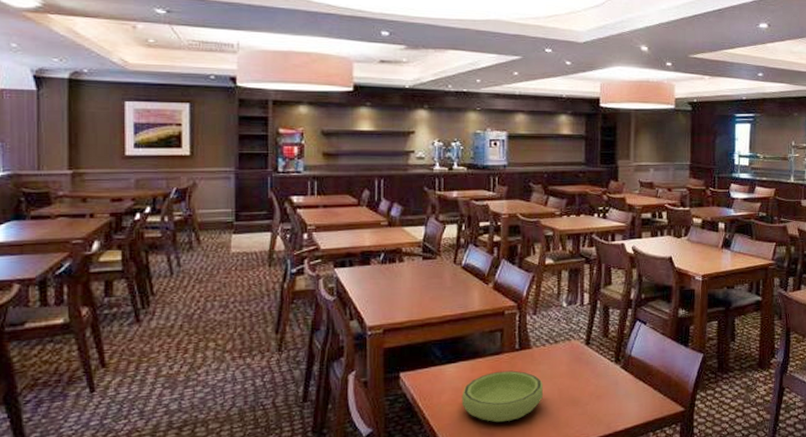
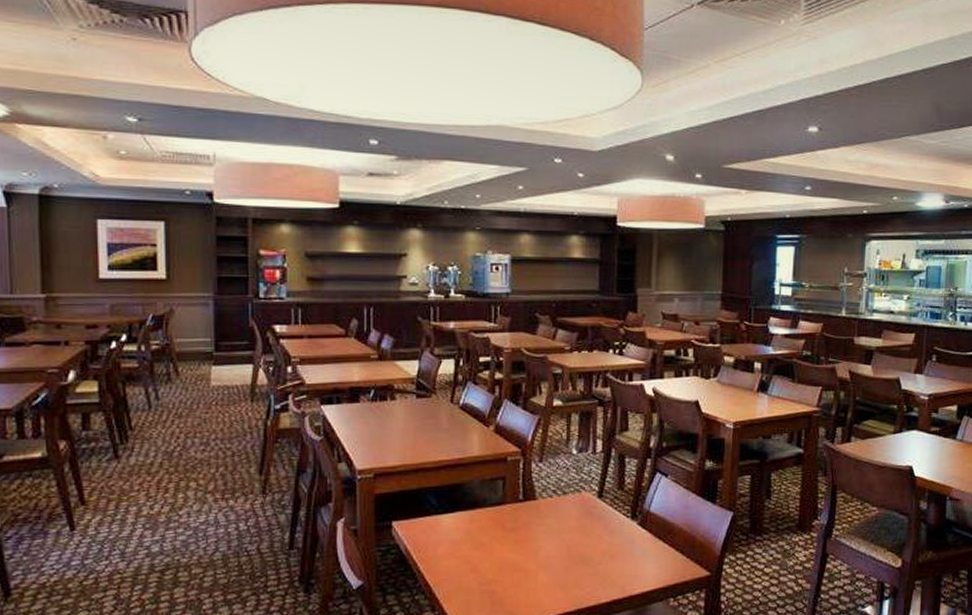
bowl: present [461,370,543,423] -> none [459,523,550,580]

